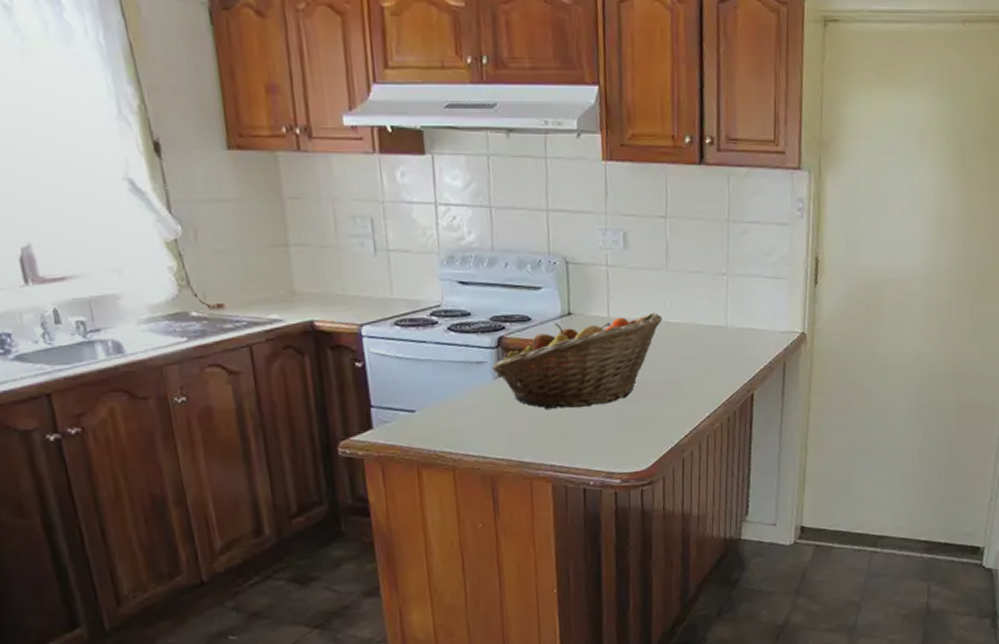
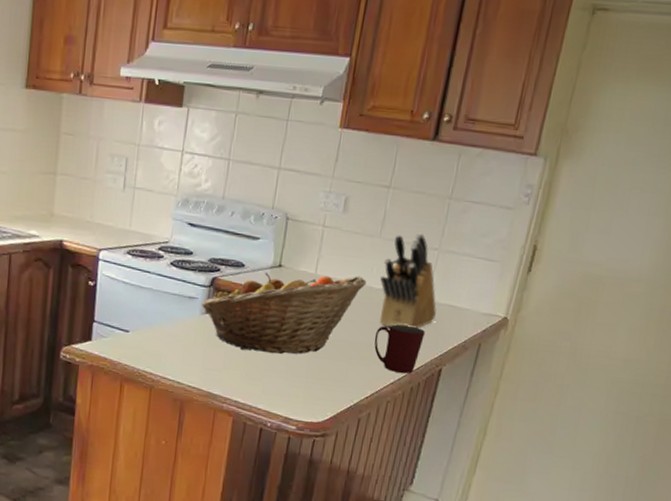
knife block: none [676,260,737,361] -> present [379,233,437,329]
mug: none [681,355,731,406] -> present [374,324,425,374]

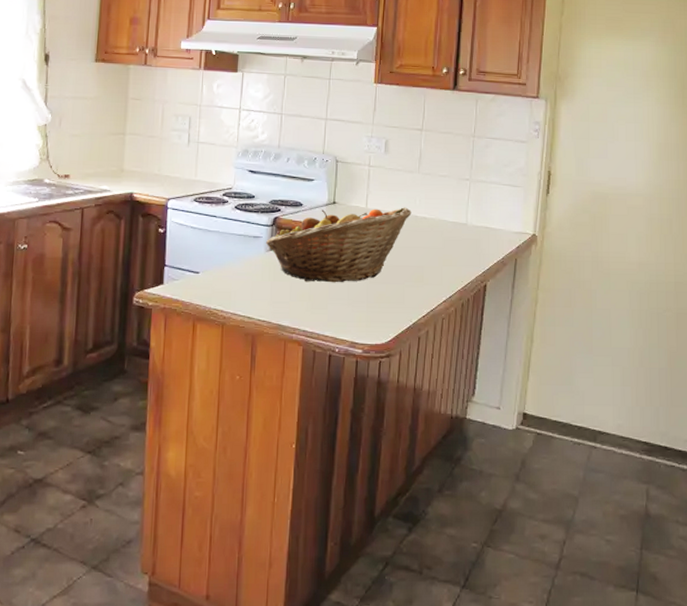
mug: present [374,324,425,374] -> none [424,247,468,292]
knife block: present [379,233,437,329] -> none [423,166,475,251]

